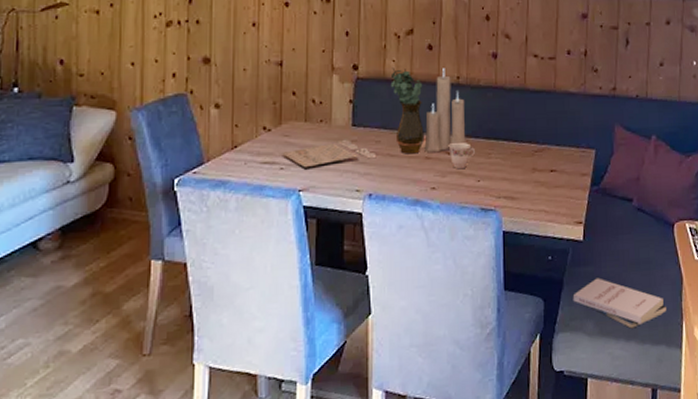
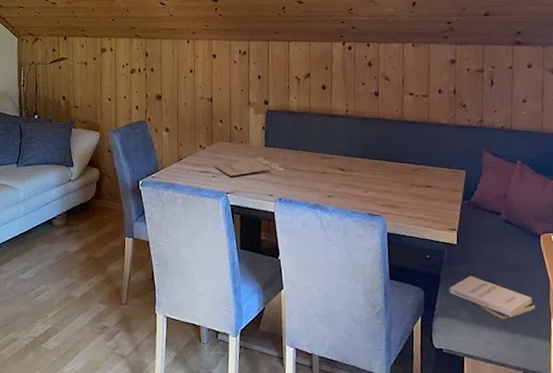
vase: present [390,68,424,154] -> none [293,103,321,169]
candle: present [424,68,466,152] -> none [321,103,355,168]
teacup: present [448,141,475,170] -> none [340,161,362,182]

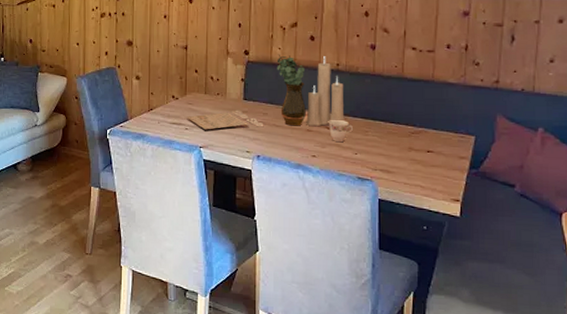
vase: none [293,103,321,169] -> present [276,54,306,126]
candle: none [321,103,355,168] -> present [306,56,345,126]
teacup: none [340,161,362,182] -> present [328,119,353,143]
books: present [449,275,535,320] -> none [448,252,551,303]

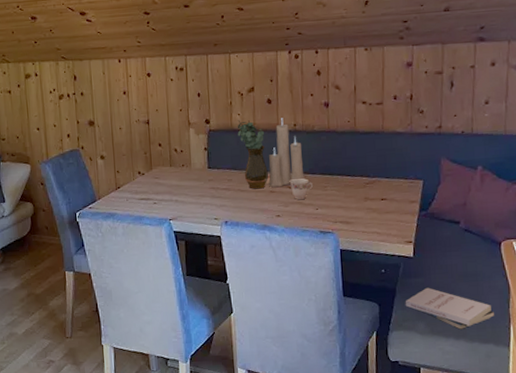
magazine: present [187,110,264,133] -> none [154,179,230,205]
books: none [448,252,551,303] -> present [405,287,494,330]

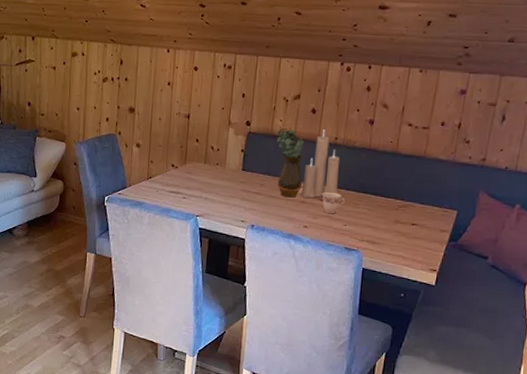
books: present [405,287,494,330] -> none [419,317,507,363]

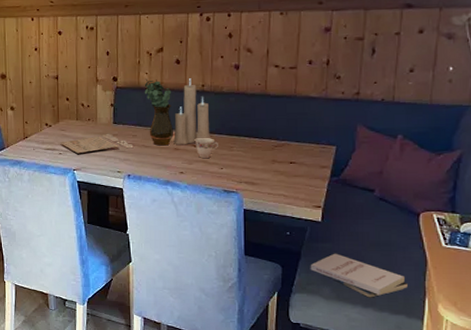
magazine: none [185,180,260,202] -> present [60,133,134,156]
books: none [419,317,507,363] -> present [310,253,408,298]

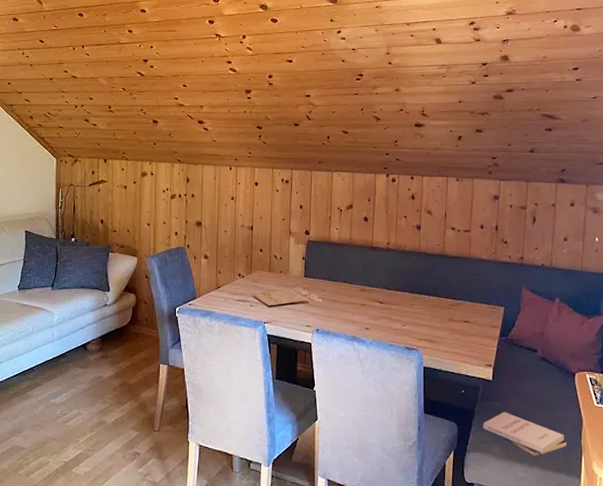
vase: present [144,79,173,146] -> none [334,234,360,301]
candle: present [173,78,210,144] -> none [360,236,394,300]
teacup: present [194,137,218,159] -> none [379,294,401,316]

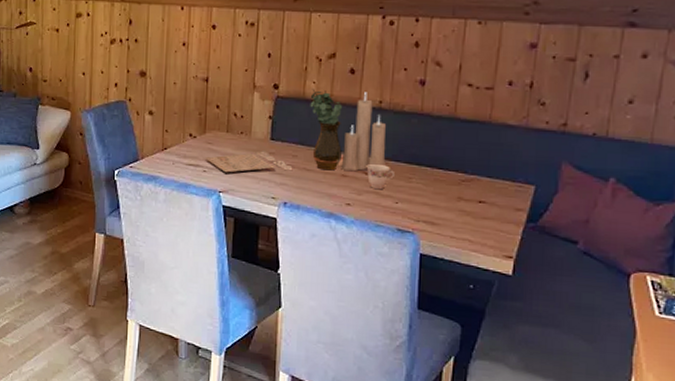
vase: none [334,234,360,301] -> present [310,89,343,171]
candle: none [360,236,394,300] -> present [341,92,386,171]
teacup: none [379,294,401,316] -> present [366,163,394,190]
books: present [482,411,567,456] -> none [495,314,611,372]

